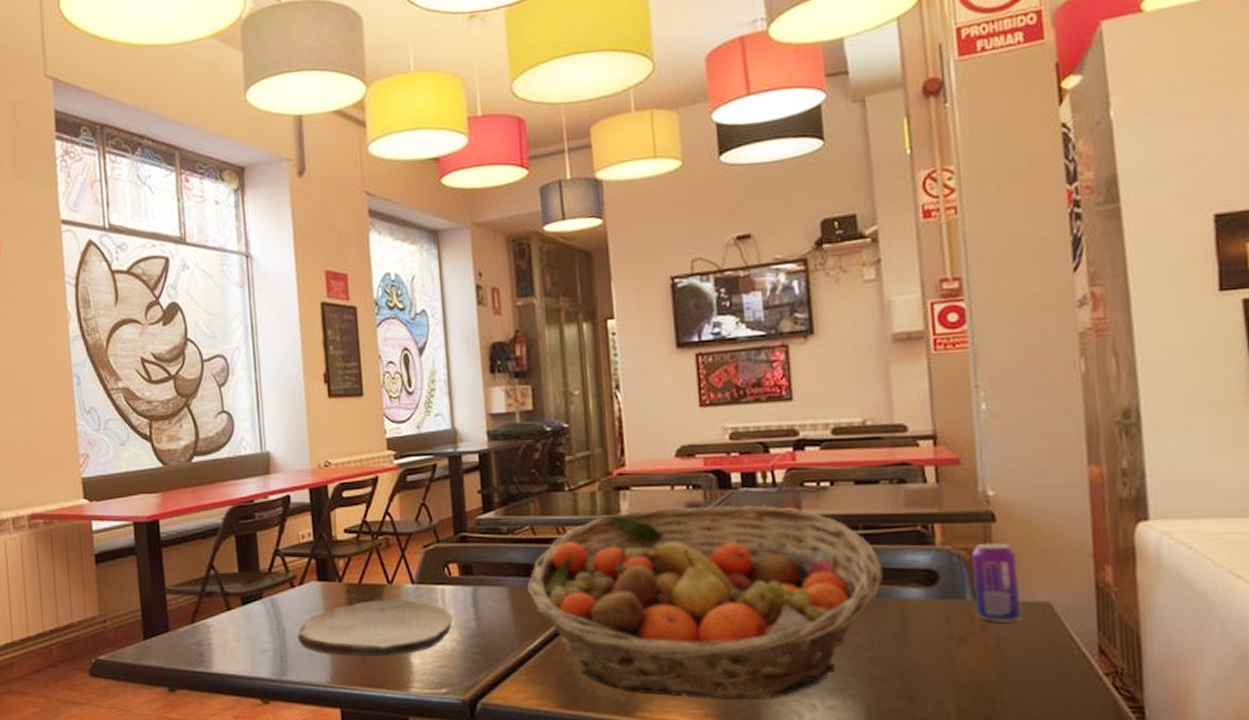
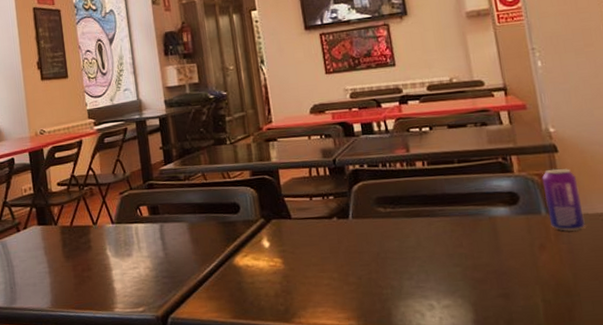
plate: present [298,598,454,658] -> none [24,236,146,286]
fruit basket: present [526,505,883,700] -> none [202,147,477,305]

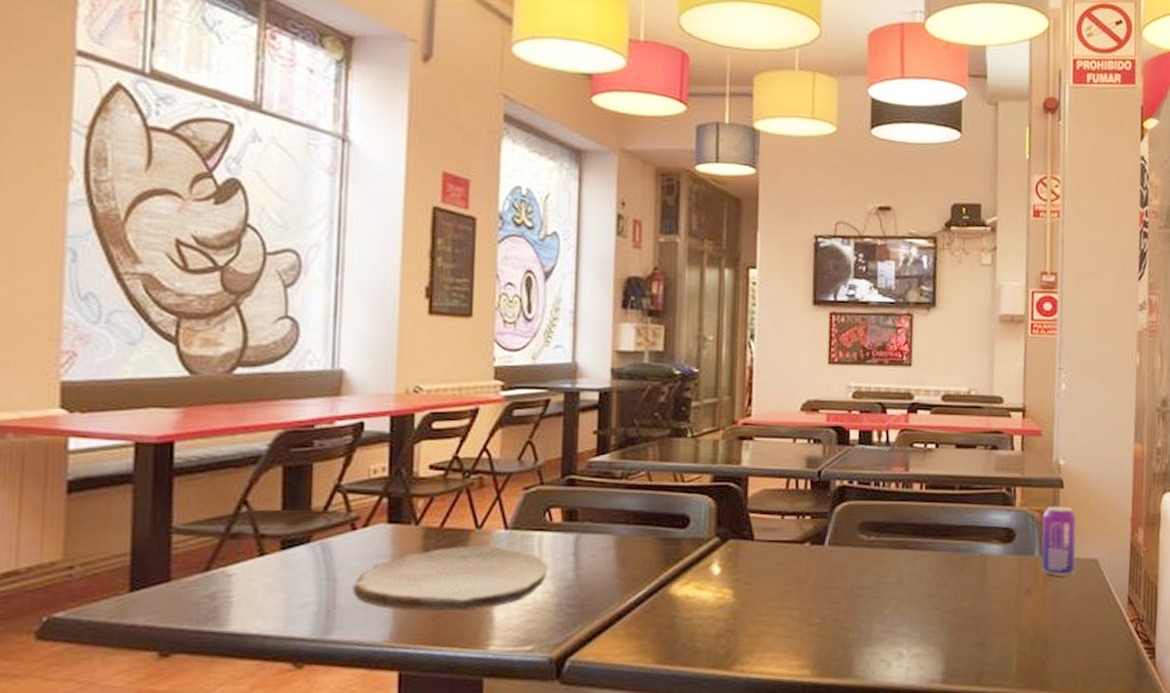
plate: none [24,236,146,286] -> present [353,545,550,613]

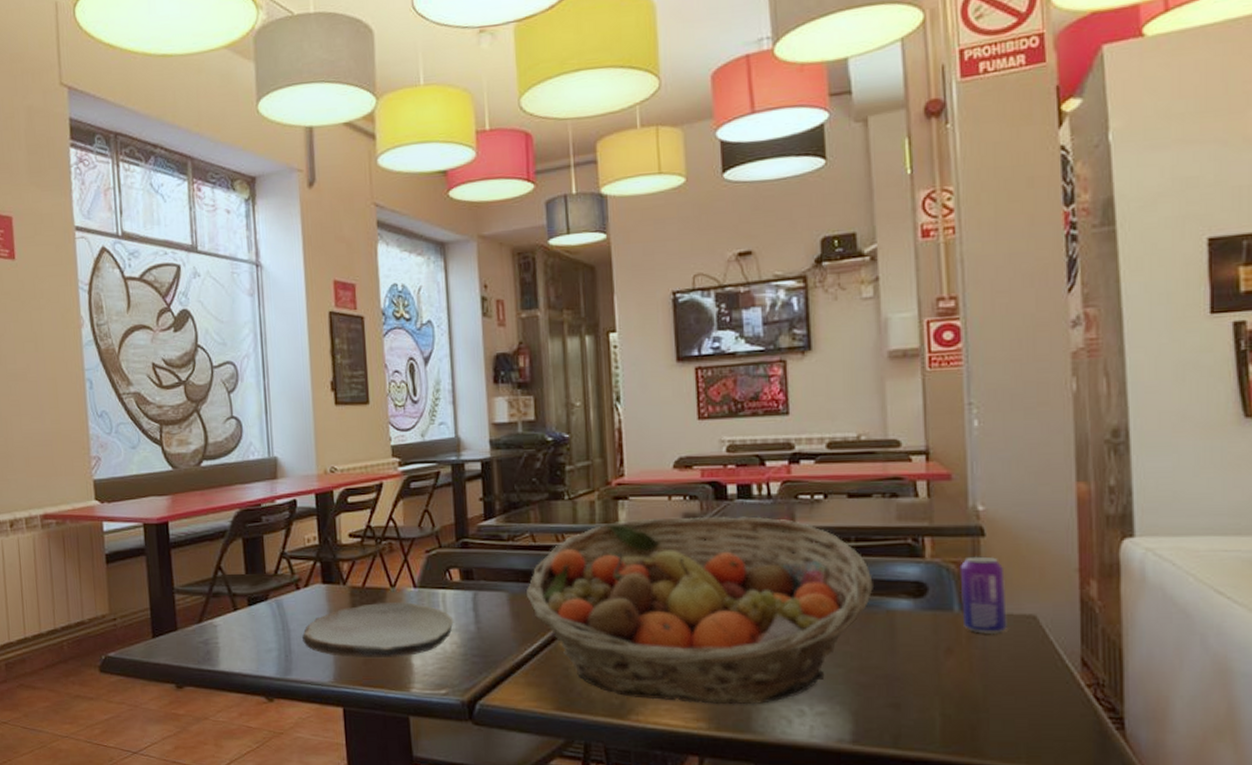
fruit basket: none [635,460,971,651] -> present [525,516,873,705]

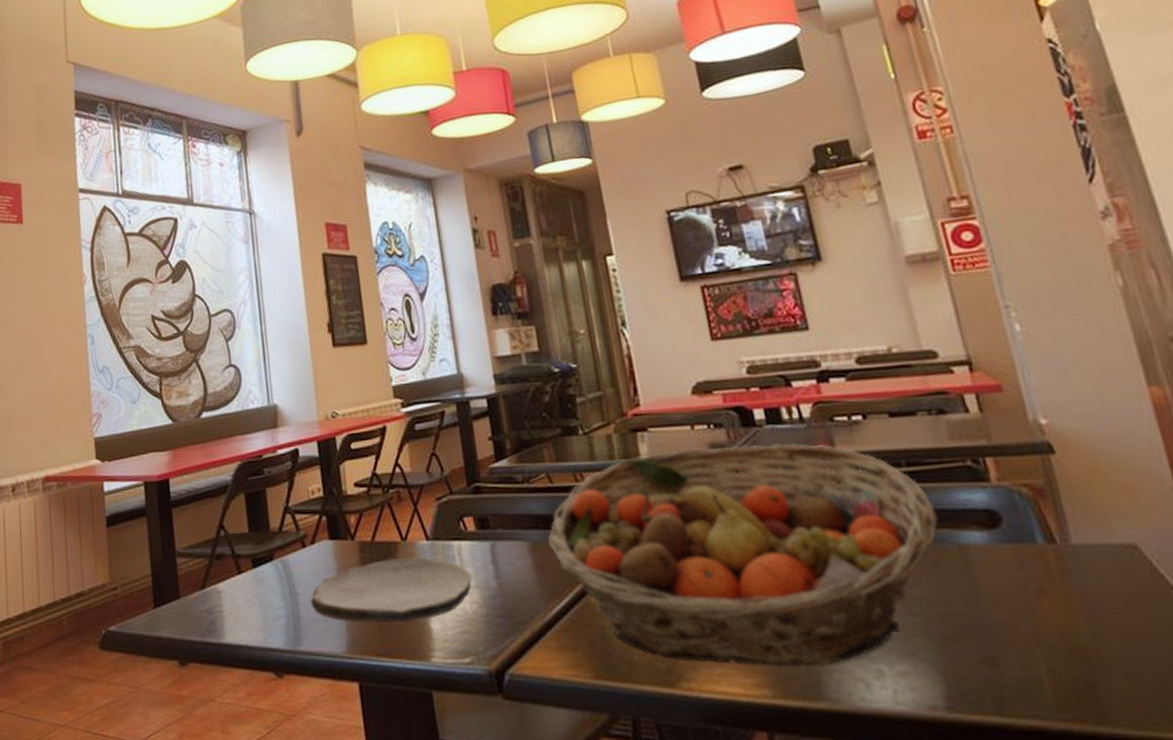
beverage can: present [959,556,1007,635] -> none [1033,476,1106,570]

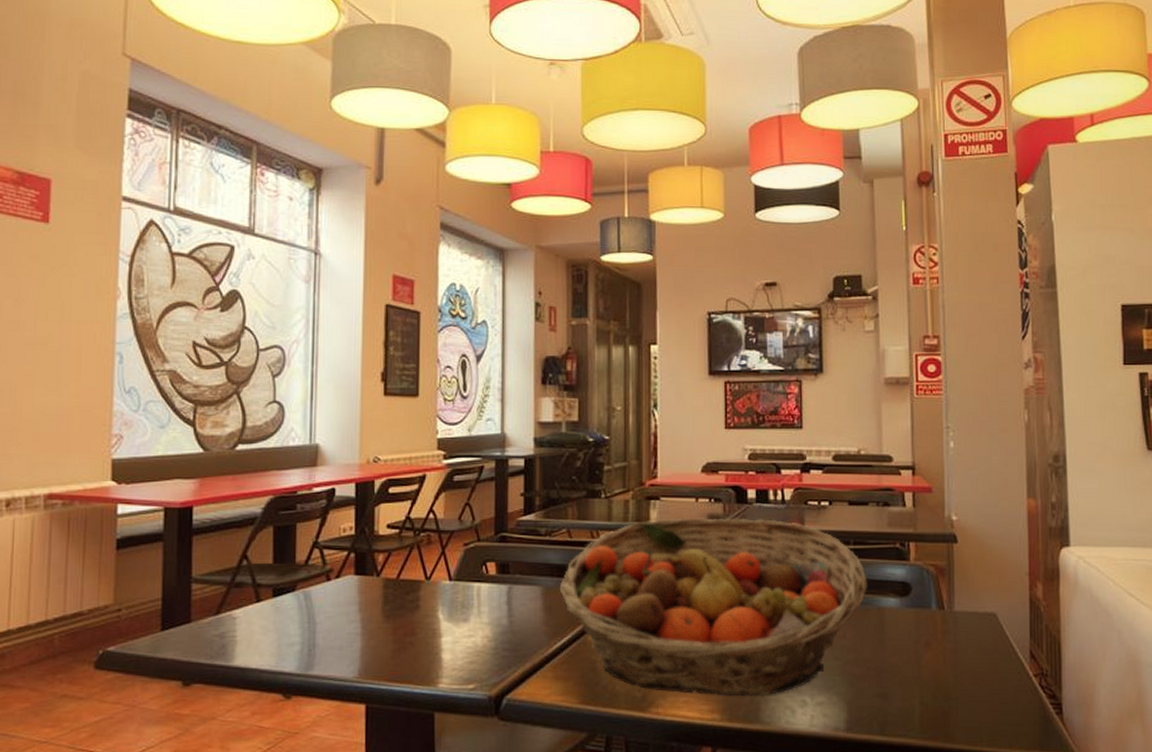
plate: present [311,556,473,624] -> none [329,594,487,653]

